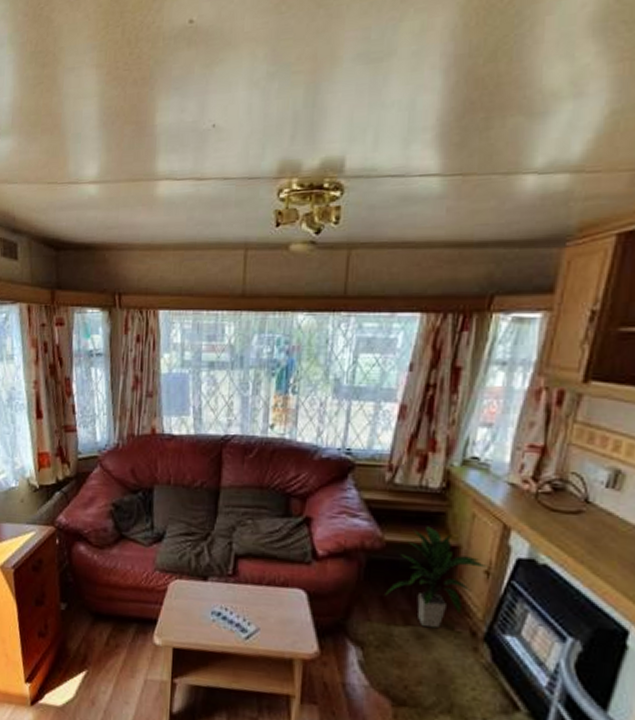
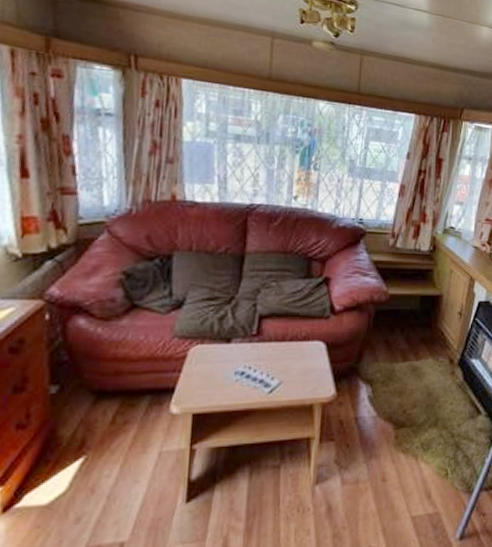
indoor plant: present [385,526,488,629] -> none [389,280,460,361]

